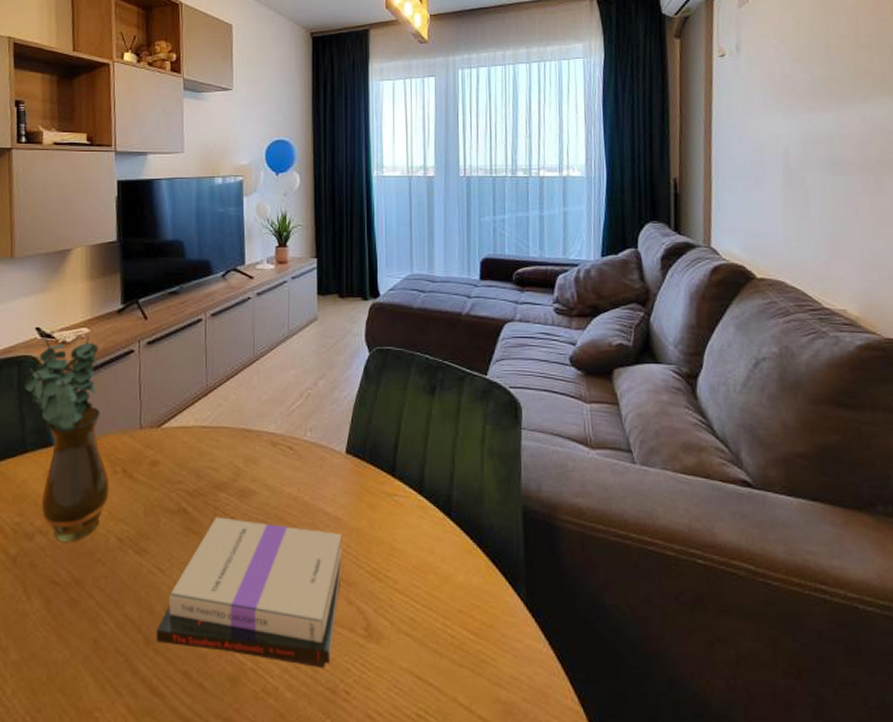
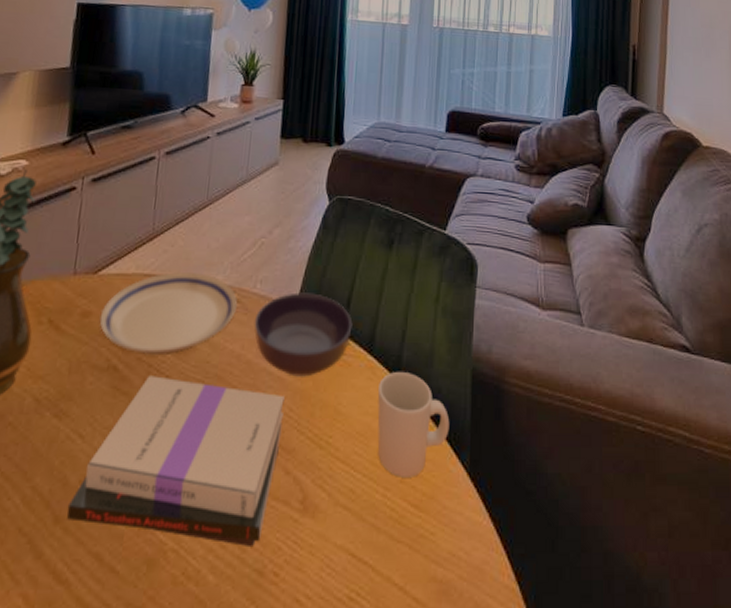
plate: none [167,424,291,499] -> present [99,272,238,356]
bowl: none [307,439,401,516] -> present [254,292,353,377]
mug: none [431,509,504,608] -> present [377,371,450,477]

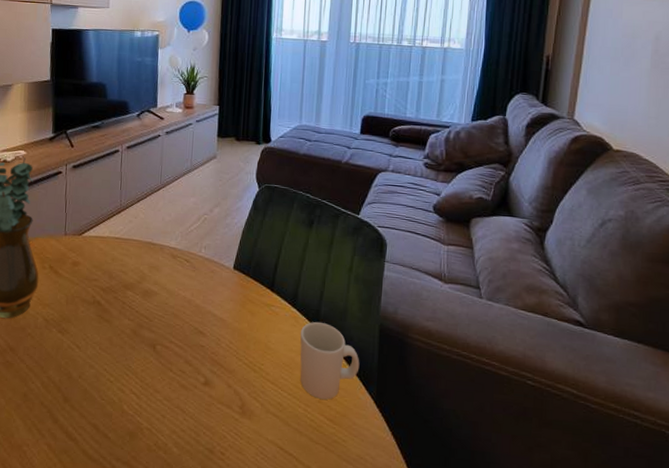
books: present [67,376,285,548] -> none [72,310,226,434]
plate: present [99,272,238,356] -> none [85,237,188,296]
bowl: present [254,292,353,377] -> none [200,257,279,320]

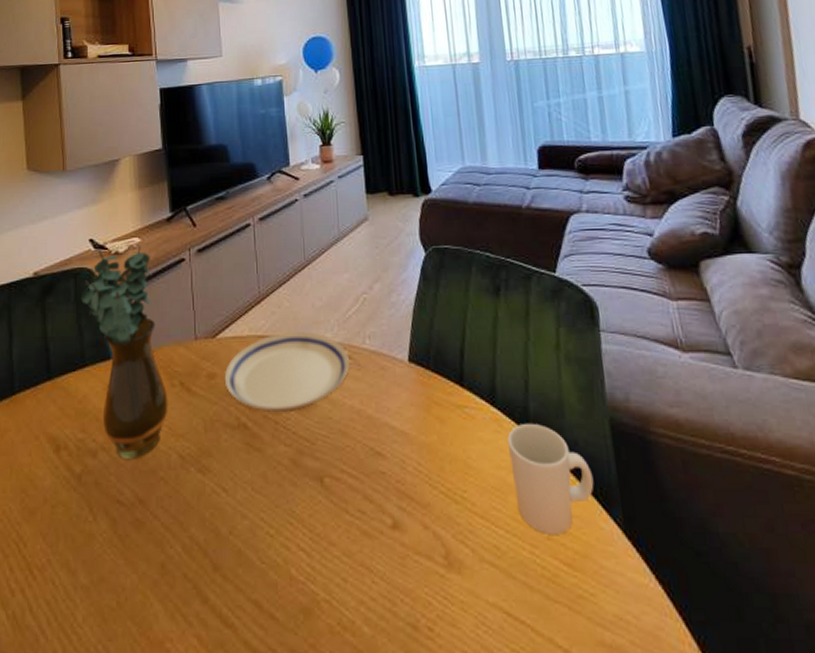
plate: none [85,237,188,296] -> present [224,332,350,413]

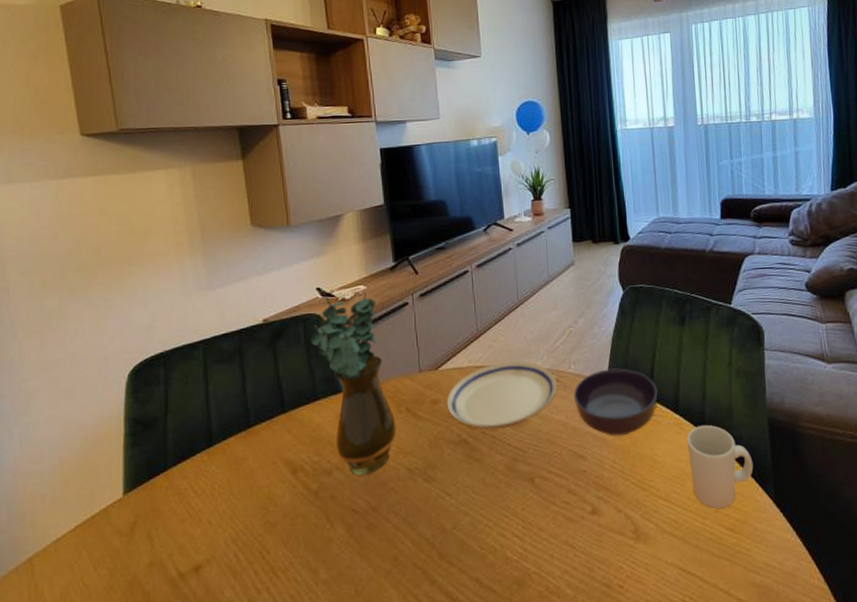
bowl: none [368,346,471,431] -> present [573,368,658,436]

